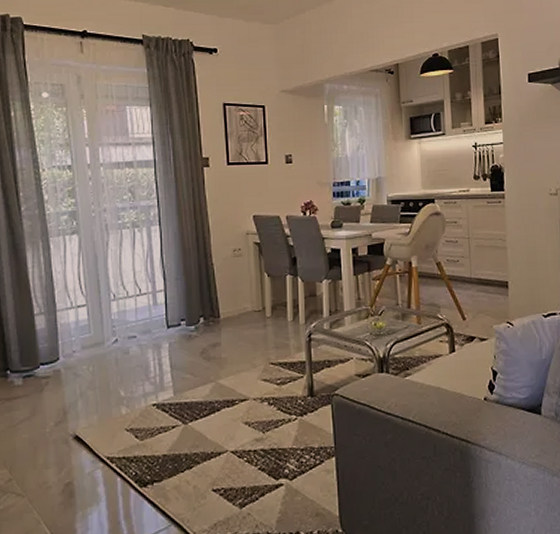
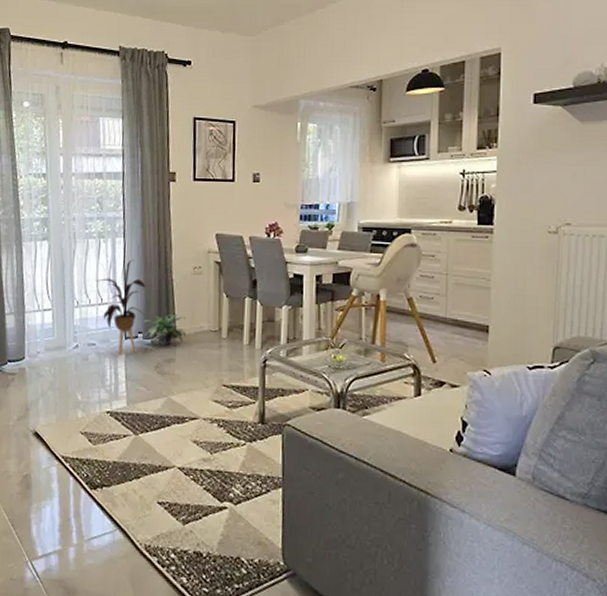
house plant: none [132,247,187,345] -> present [95,260,145,355]
potted plant: none [187,298,231,331] -> present [144,314,187,346]

